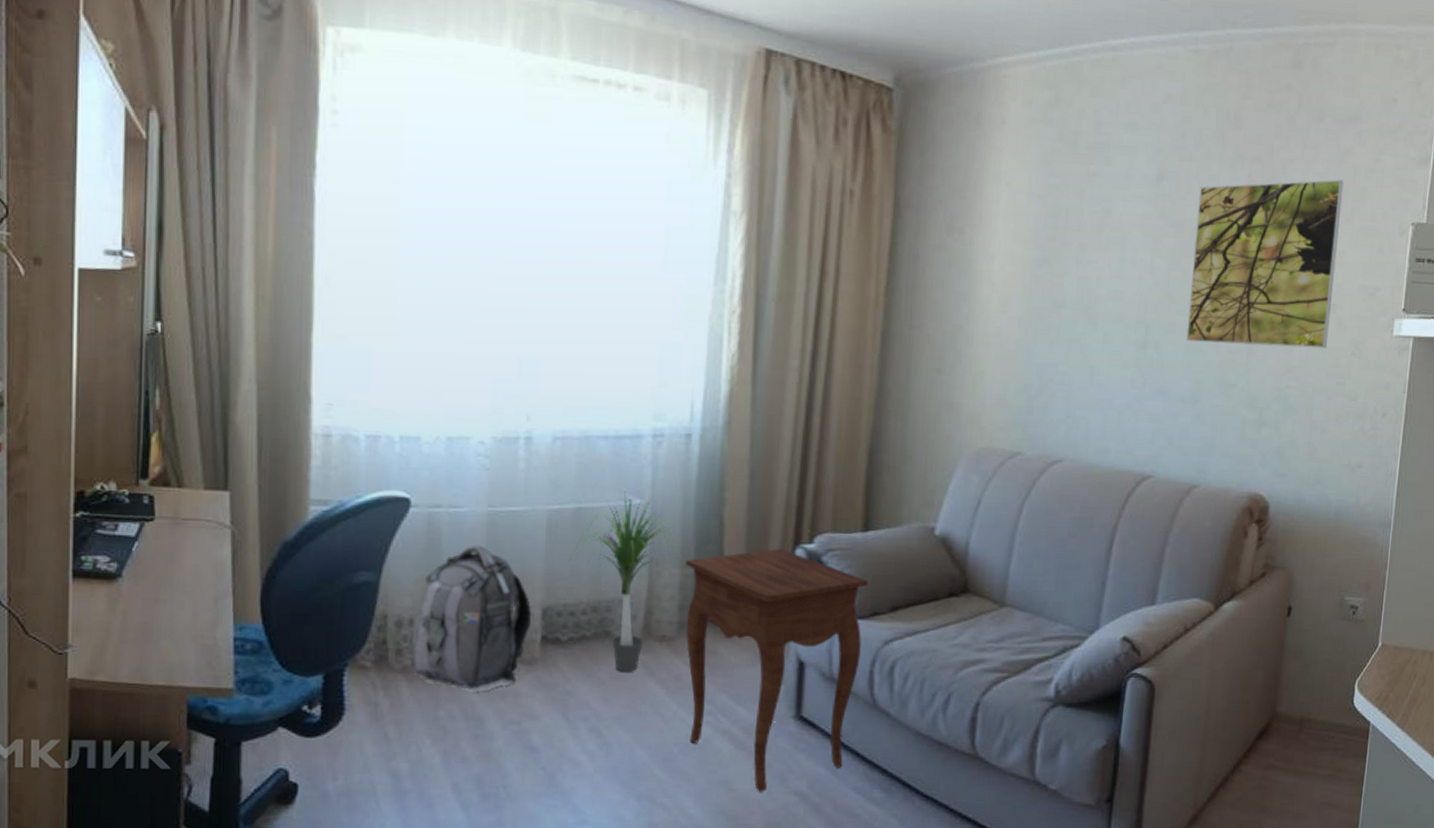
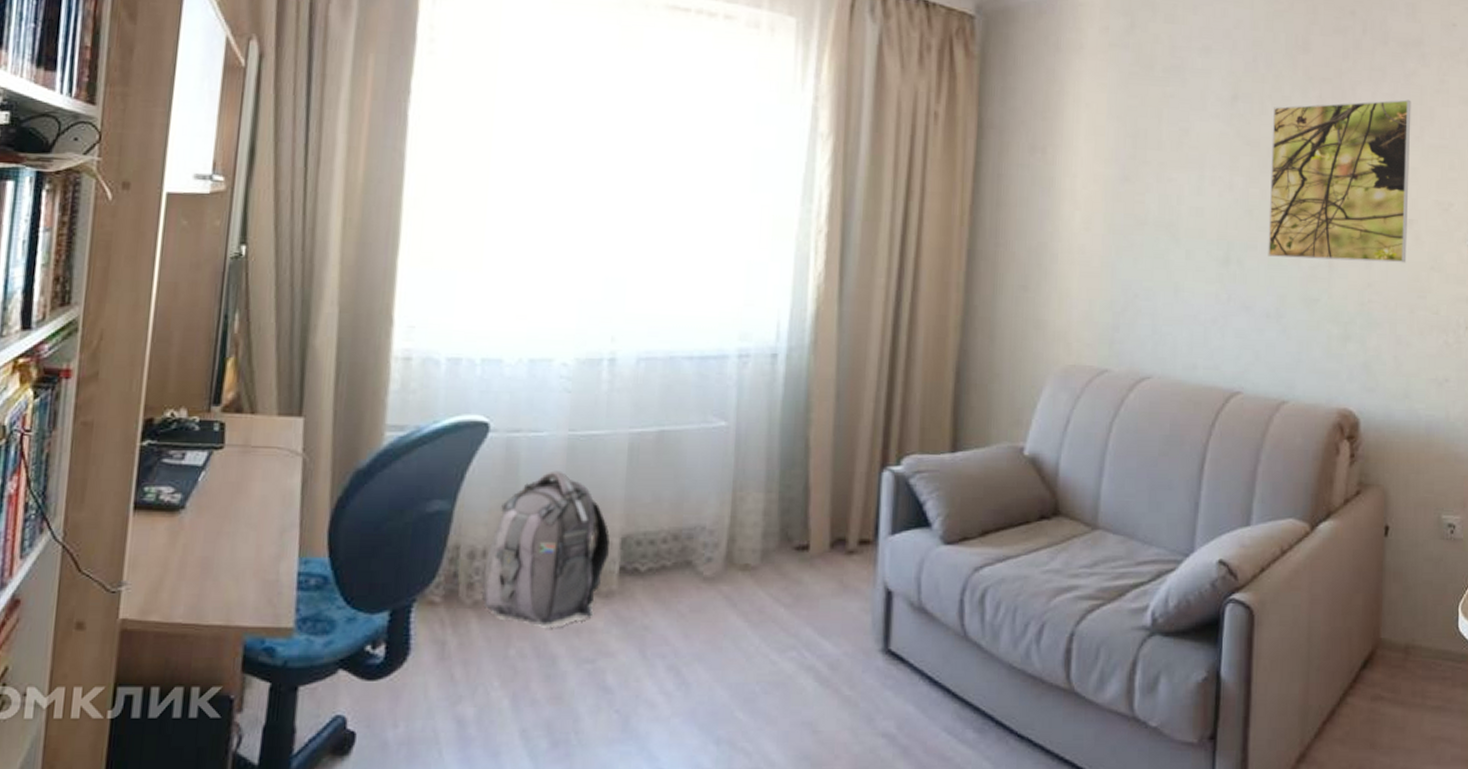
potted plant: present [569,490,686,672] -> none [651,412,771,605]
side table: present [686,548,869,793] -> none [770,470,958,735]

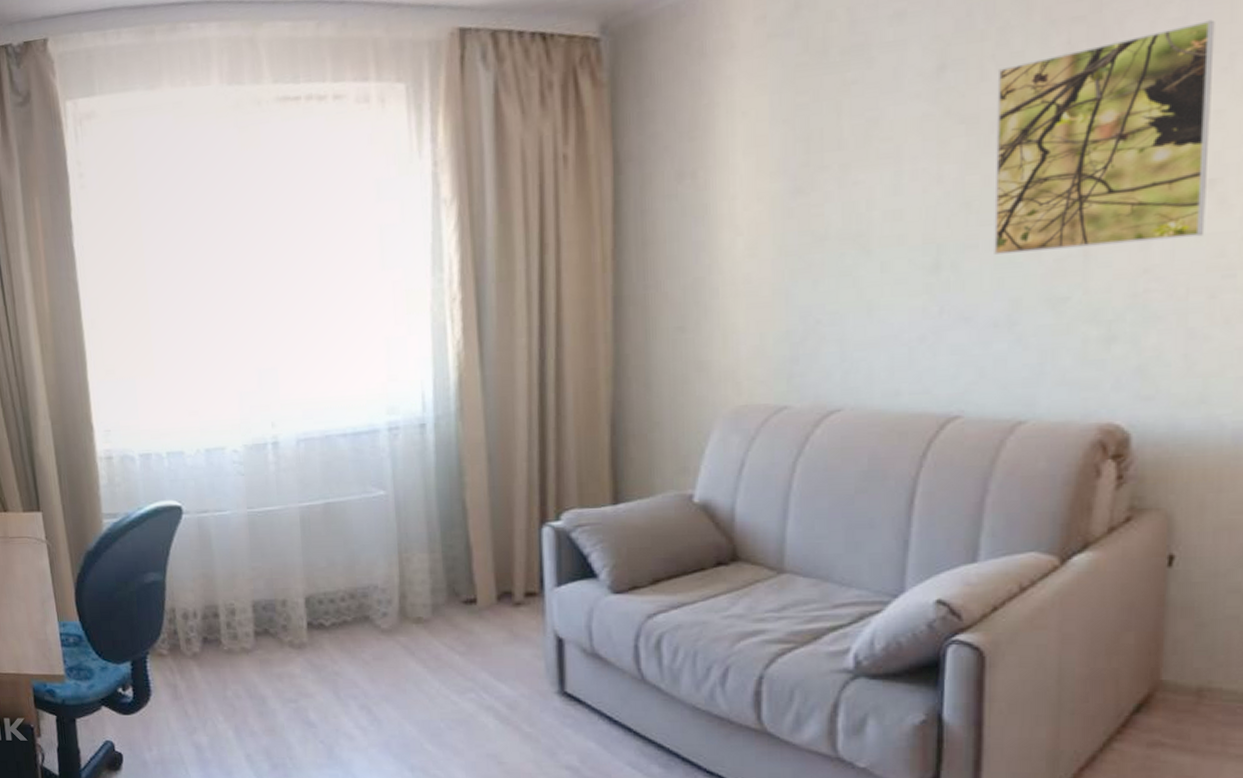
backpack: present [481,470,610,629] -> none [197,543,297,675]

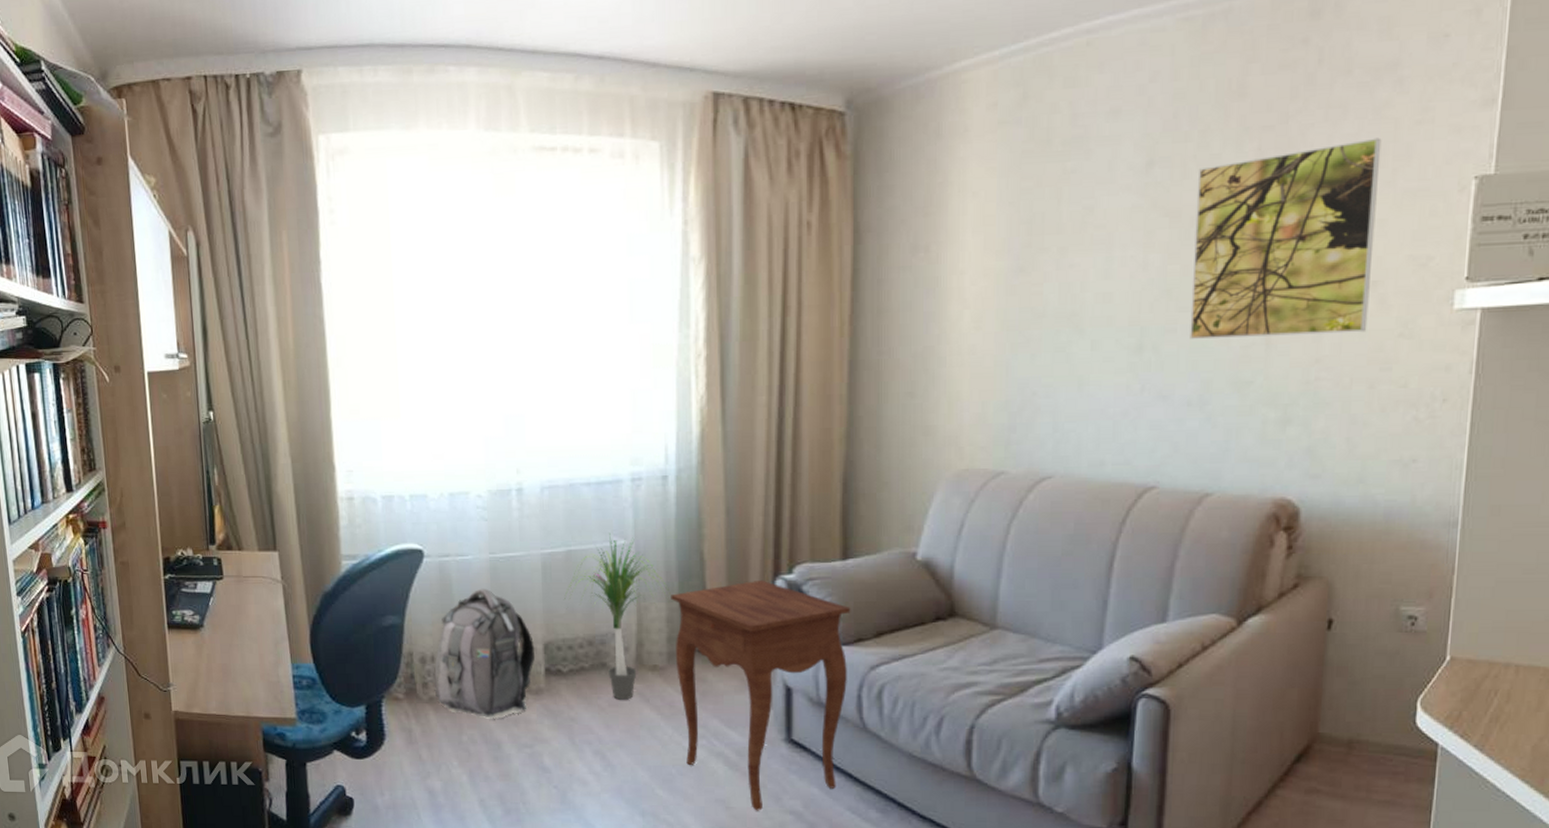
backpack: none [197,543,297,675] -> present [434,588,536,720]
potted plant: none [324,483,433,653] -> present [564,532,671,700]
side table: none [433,527,624,766] -> present [671,579,851,811]

